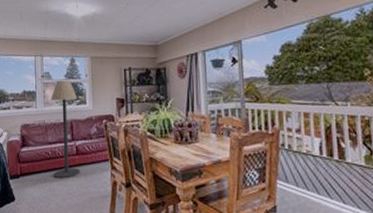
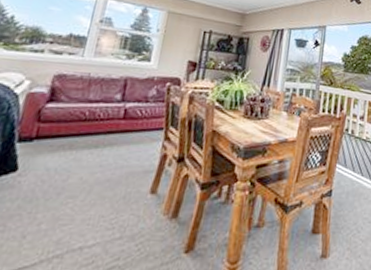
floor lamp: present [50,80,80,179] -> none [84,29,141,147]

